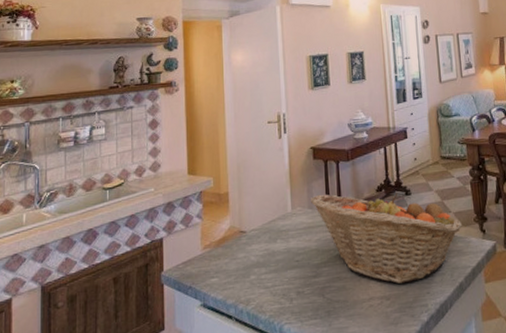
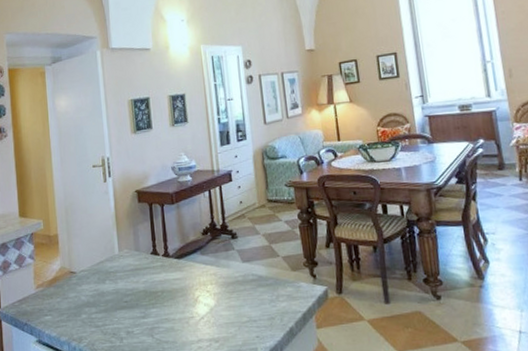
fruit basket: present [310,193,463,284] -> none [136,236,292,326]

